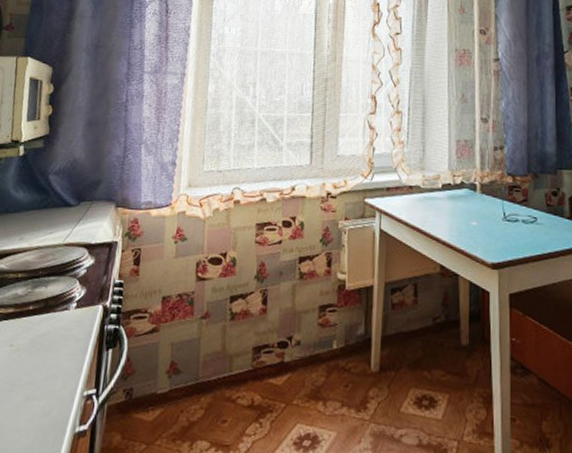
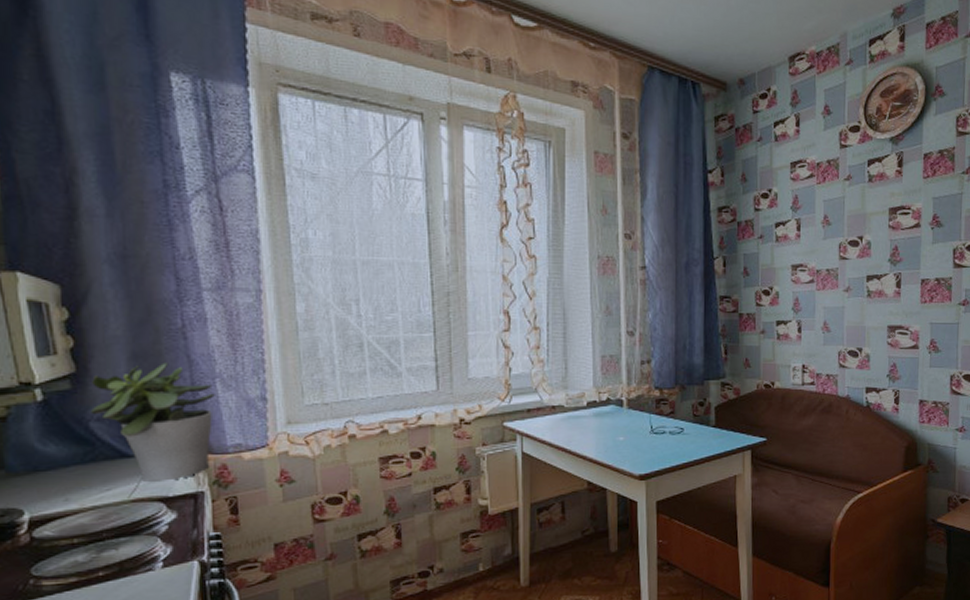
potted plant: none [51,129,139,231] -> present [90,363,215,483]

